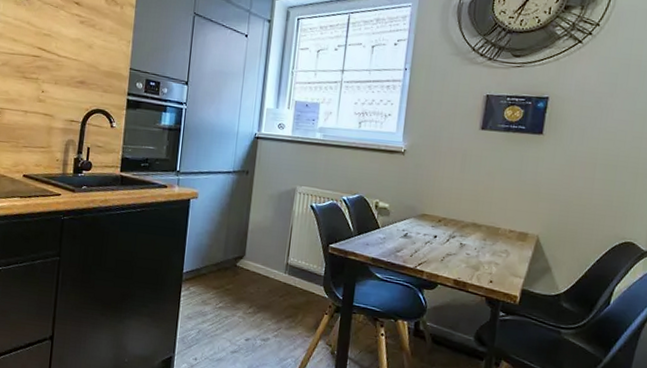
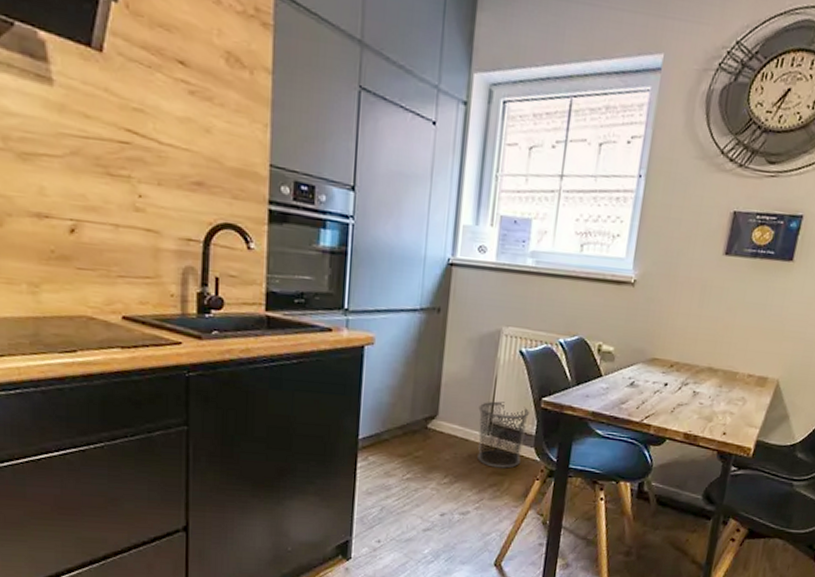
waste bin: none [276,246,320,303] -> present [477,401,530,469]

